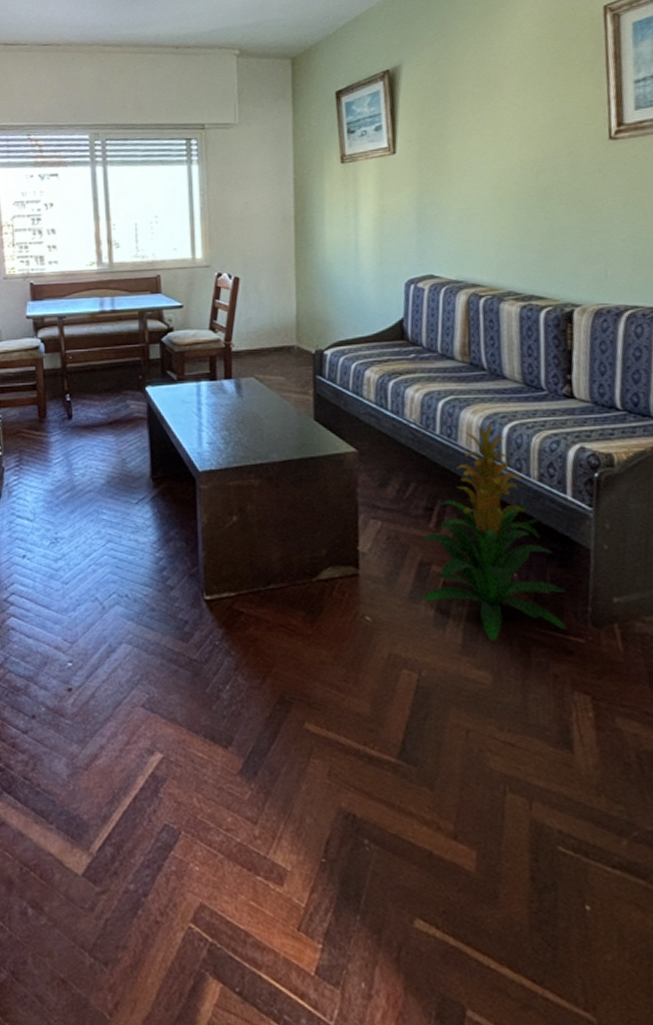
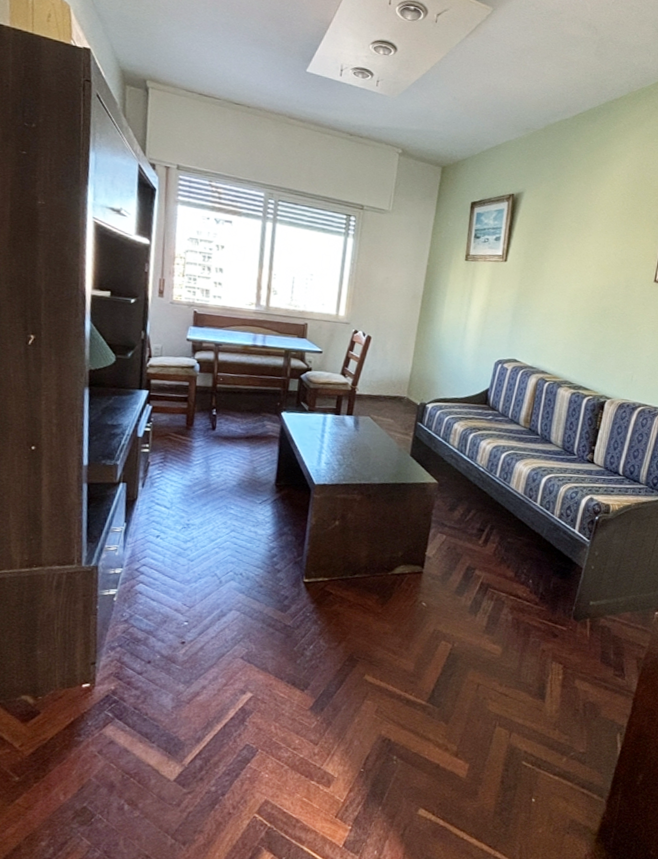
indoor plant: present [422,422,567,642] -> none [465,473,562,626]

